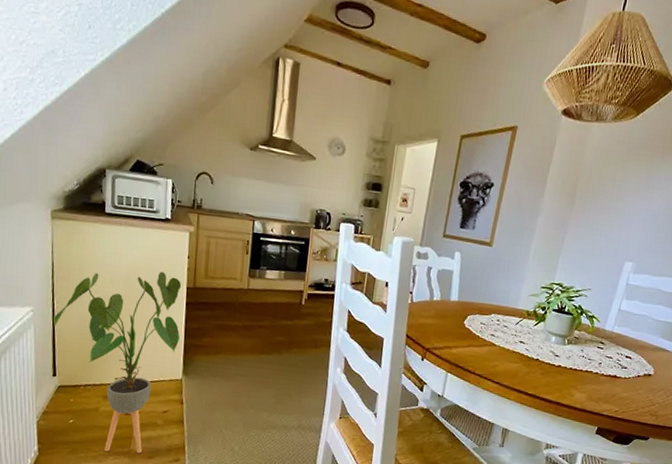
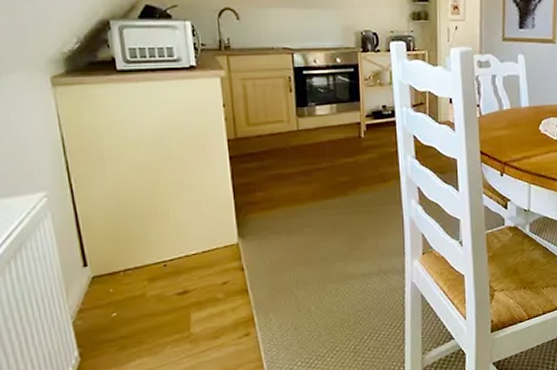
house plant: present [53,272,182,454] -> none [72,127,228,341]

